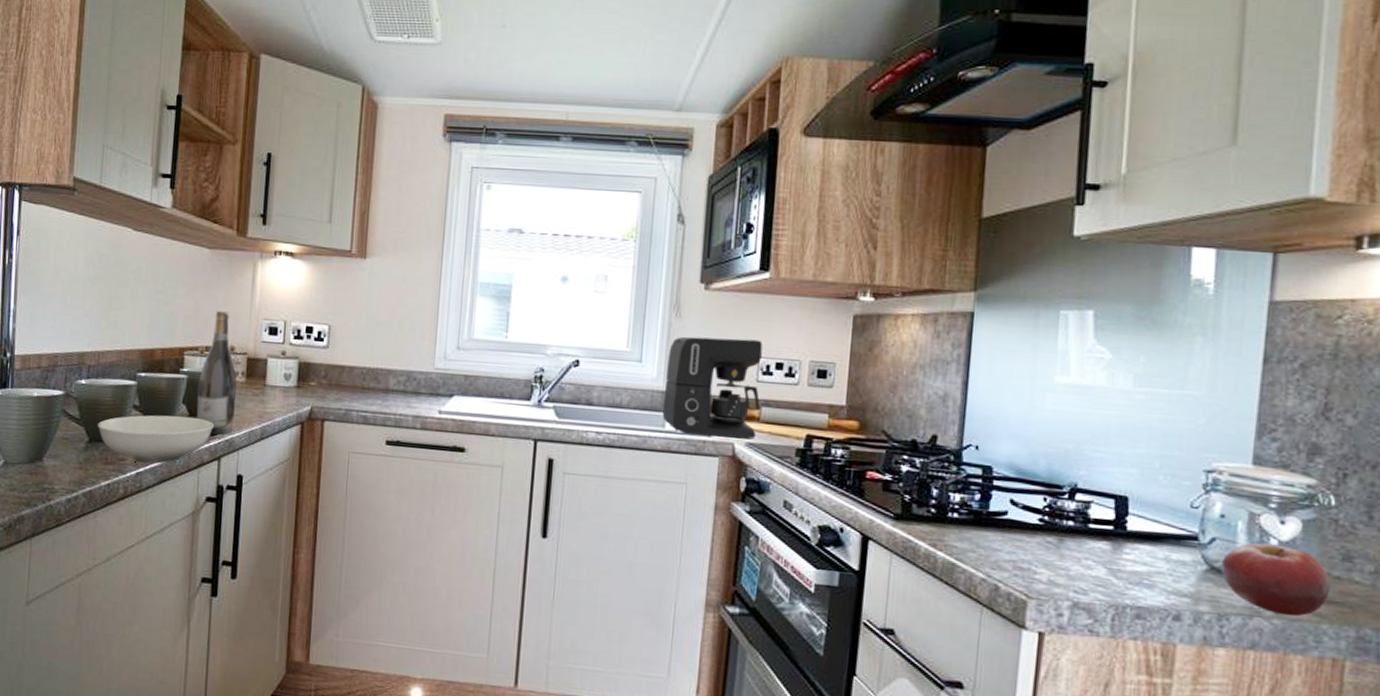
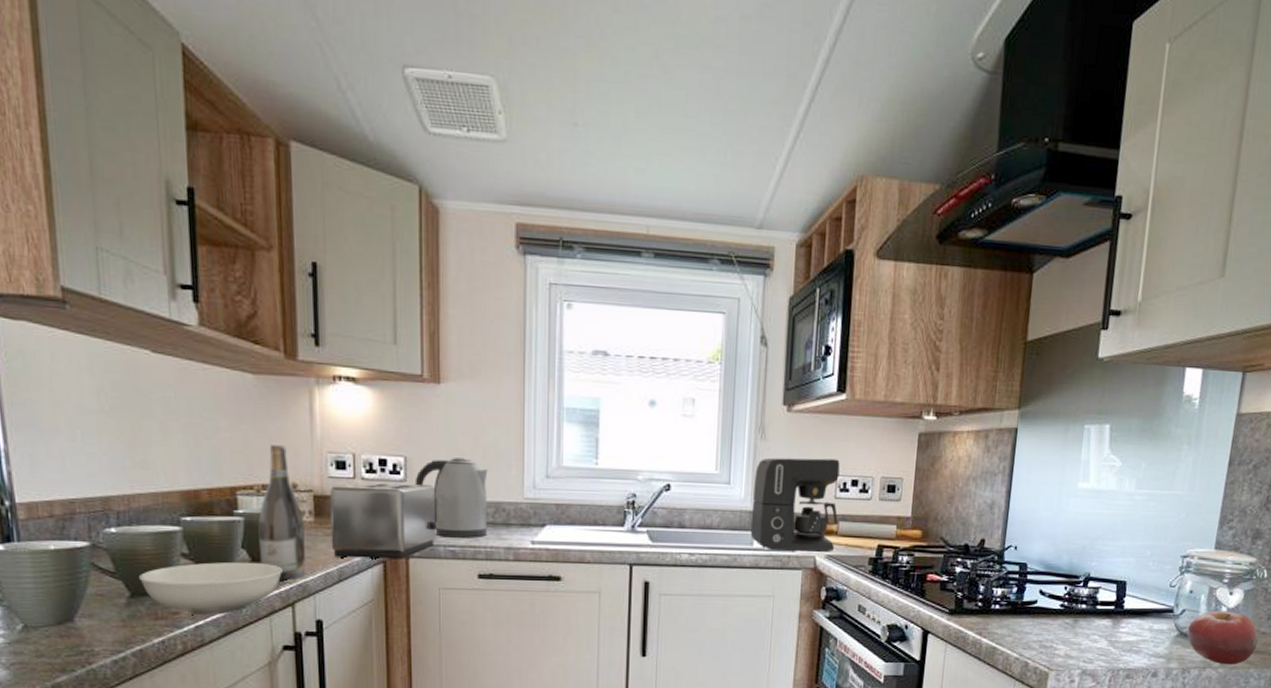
toaster: none [257,348,353,422] -> present [329,482,438,559]
kettle: none [336,327,403,405] -> present [415,458,488,538]

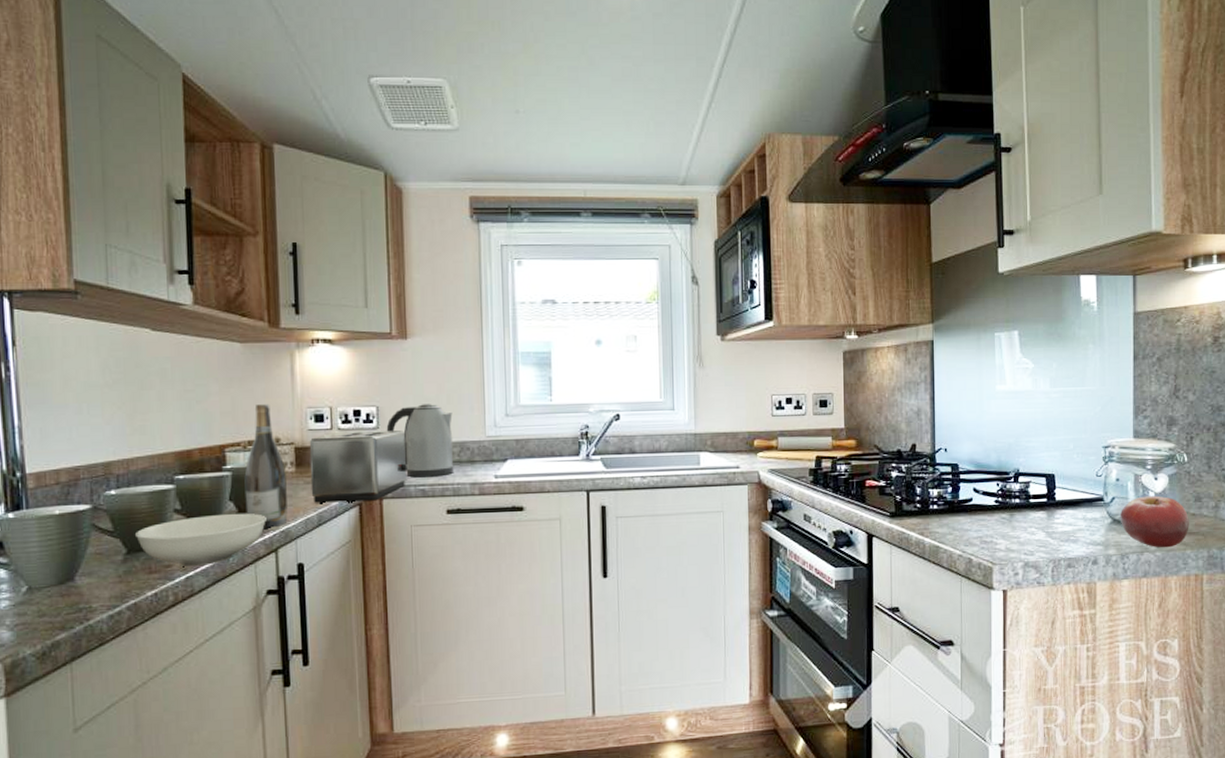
coffee maker: present [750,457,840,552] -> none [696,380,776,468]

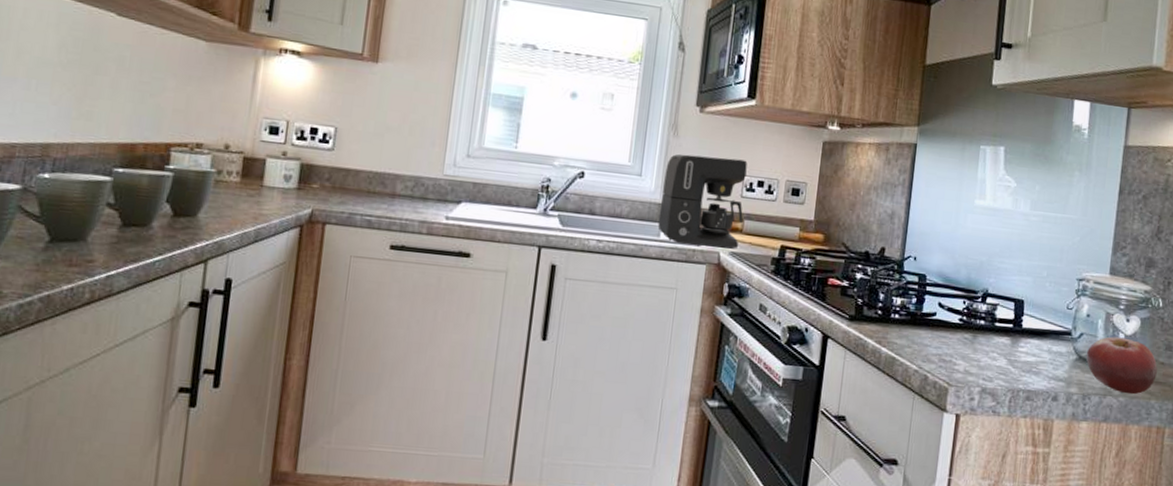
bowl: present [134,513,268,568] -> none [61,213,203,267]
wine bottle: present [244,404,288,528] -> none [181,107,231,238]
toaster: present [309,430,409,503] -> none [252,149,360,225]
kettle: present [386,404,454,478] -> none [341,131,412,209]
coffee maker: none [696,380,776,468] -> present [657,153,748,249]

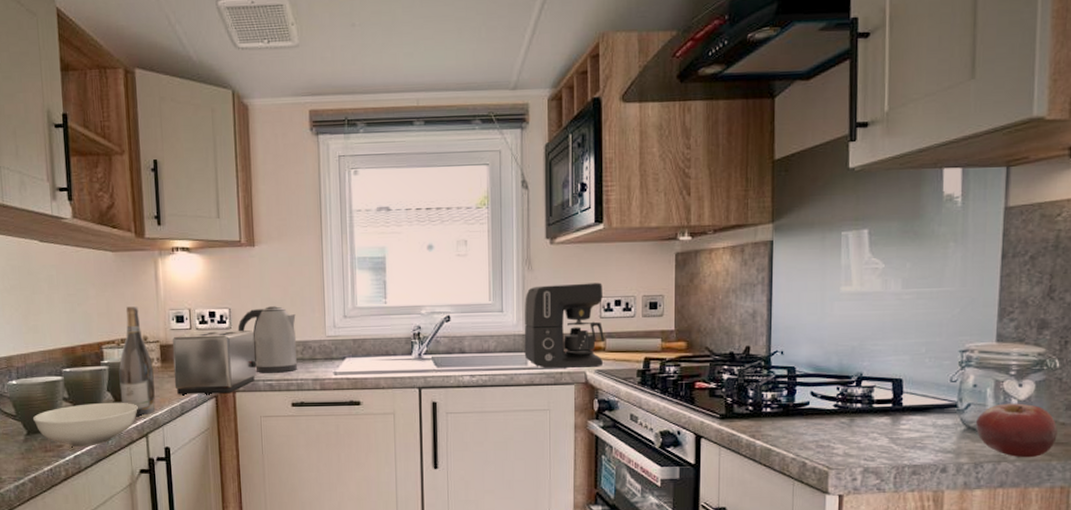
bowl: none [61,213,203,267] -> present [32,402,139,448]
wine bottle: none [181,107,231,238] -> present [119,306,156,416]
toaster: none [252,149,360,225] -> present [172,330,258,395]
kettle: none [341,131,412,209] -> present [237,306,298,373]

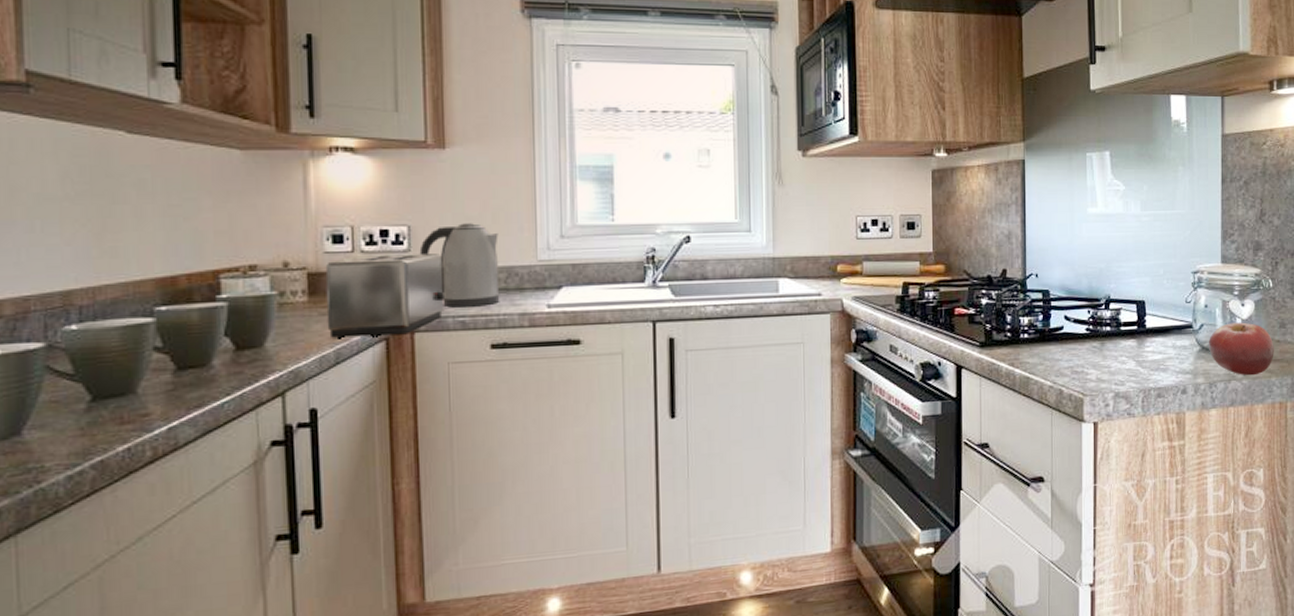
bowl: present [32,402,139,448] -> none [101,350,273,416]
wine bottle: present [119,306,156,416] -> none [244,222,298,368]
coffee maker: present [524,282,604,368] -> none [774,200,861,296]

